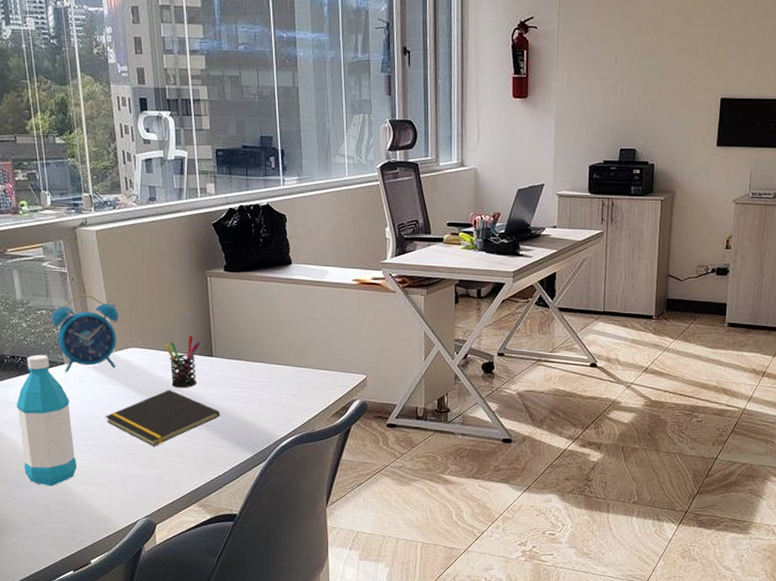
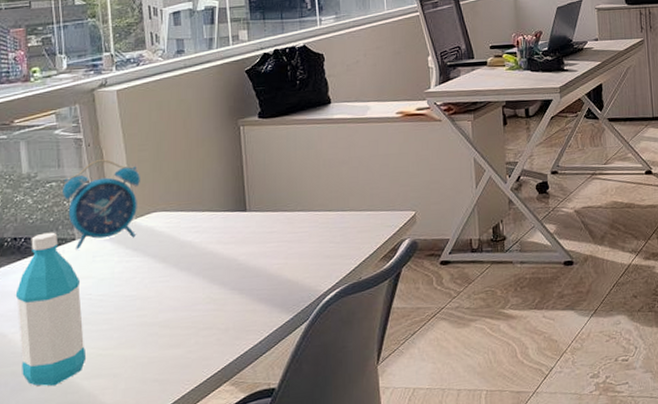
notepad: present [105,390,221,446] -> none [121,254,256,321]
pen holder: present [165,334,201,388] -> none [193,190,233,251]

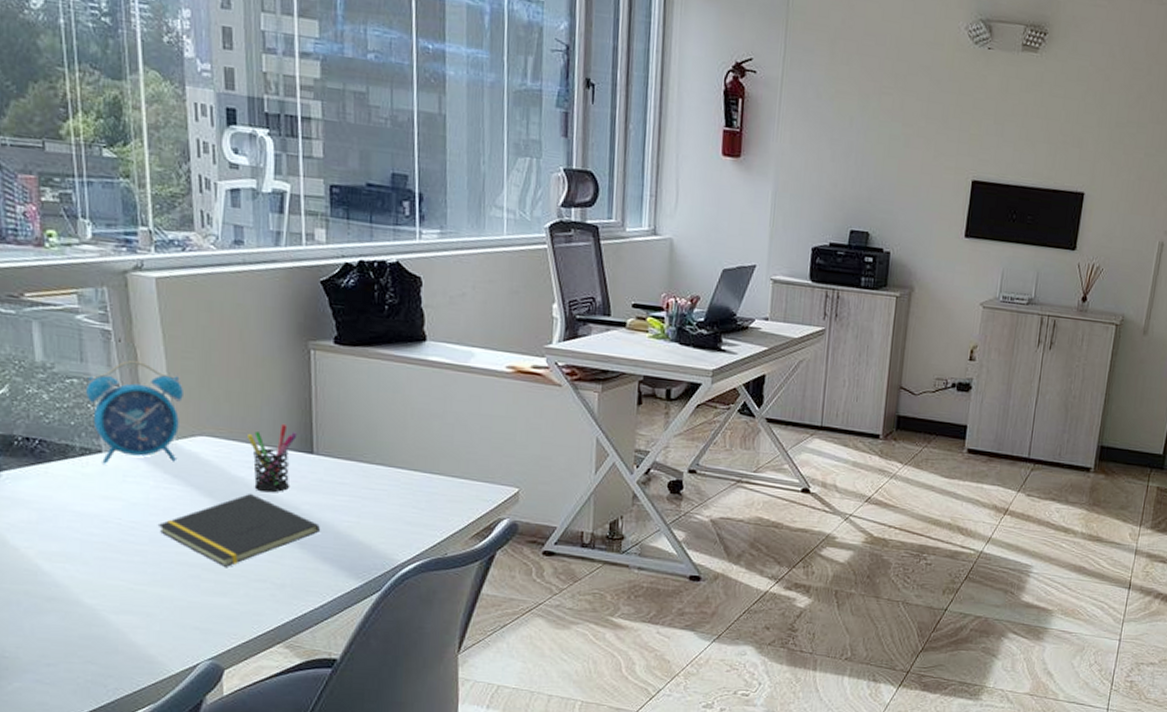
water bottle: present [15,232,87,386] -> none [28,437,115,615]
notepad: none [121,254,256,321] -> present [157,494,321,567]
pen holder: none [193,190,233,251] -> present [247,423,297,493]

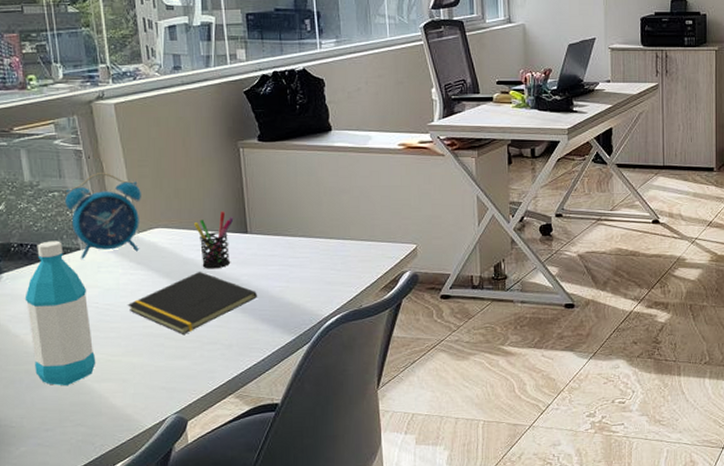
water bottle: none [28,437,115,615] -> present [25,241,96,386]

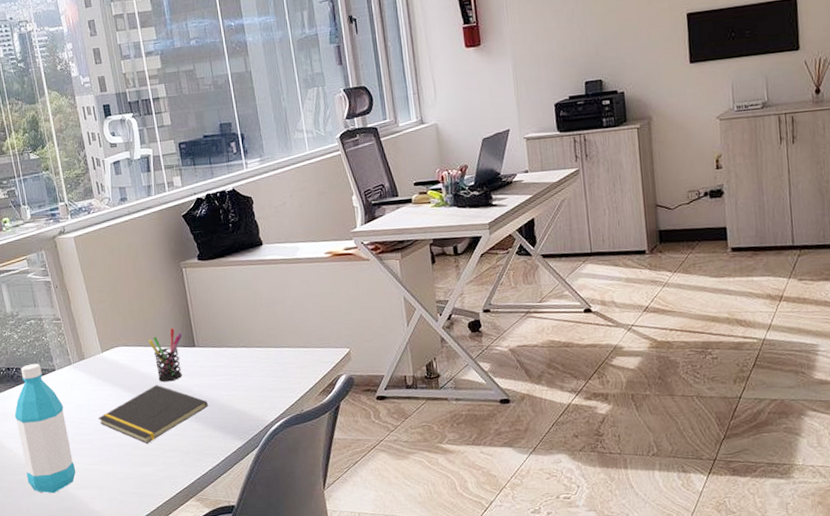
alarm clock: present [65,173,141,259] -> none [40,300,104,379]

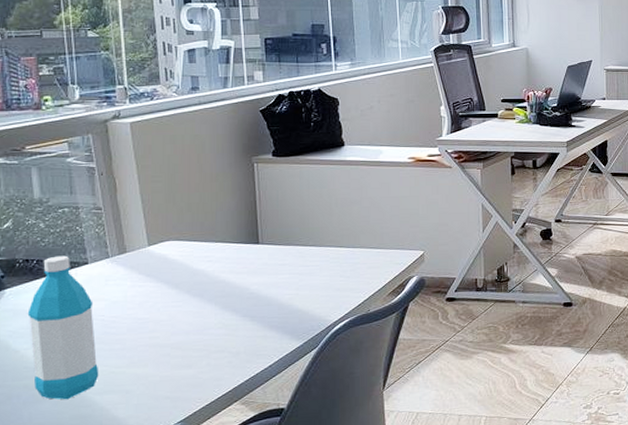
notepad: present [98,385,209,443] -> none [134,282,267,344]
pen holder: present [148,327,183,382] -> none [206,223,246,279]

